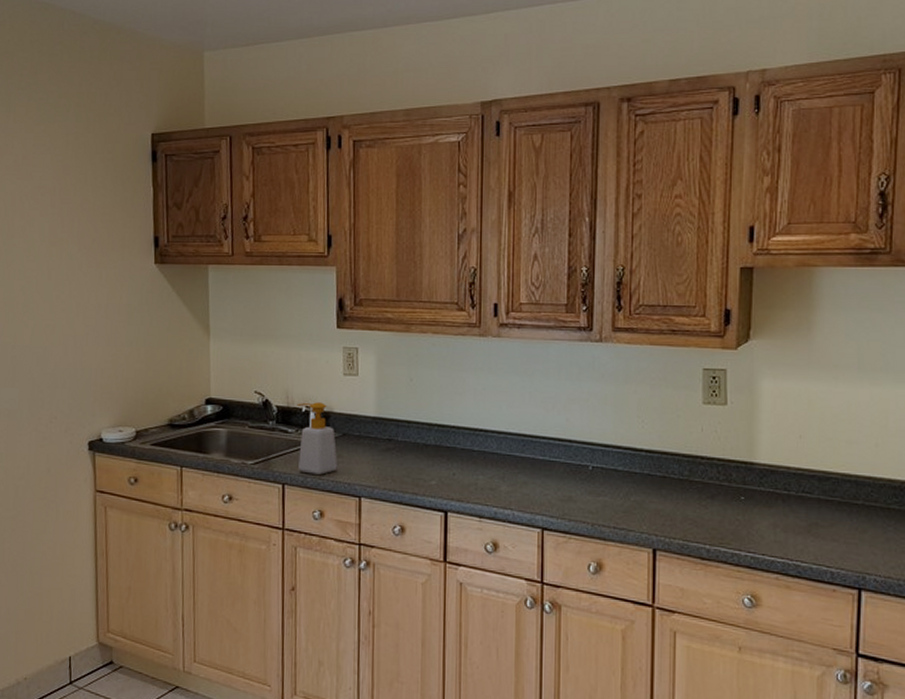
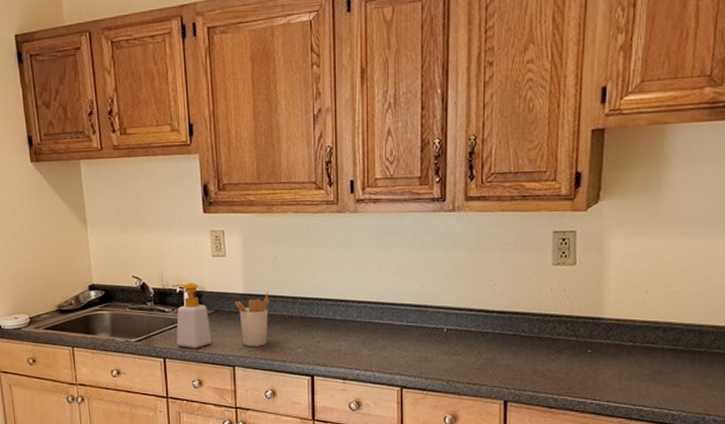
utensil holder: none [365,416,403,476] -> present [235,292,270,346]

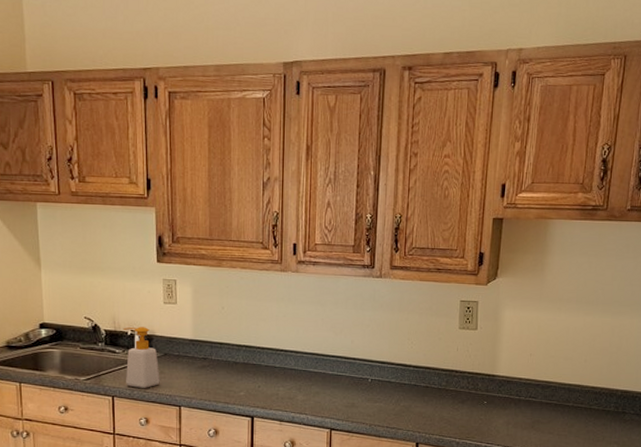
utensil holder: present [235,292,270,346] -> none [184,339,216,389]

